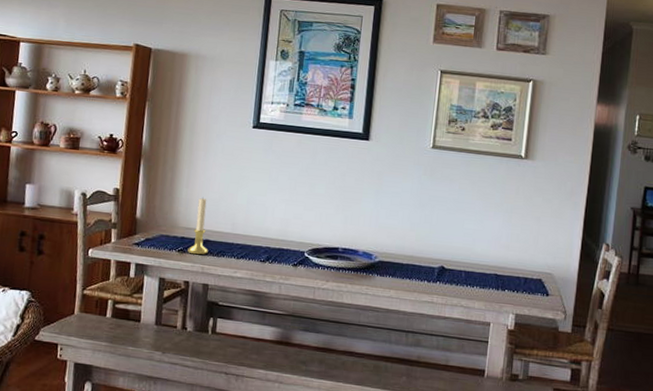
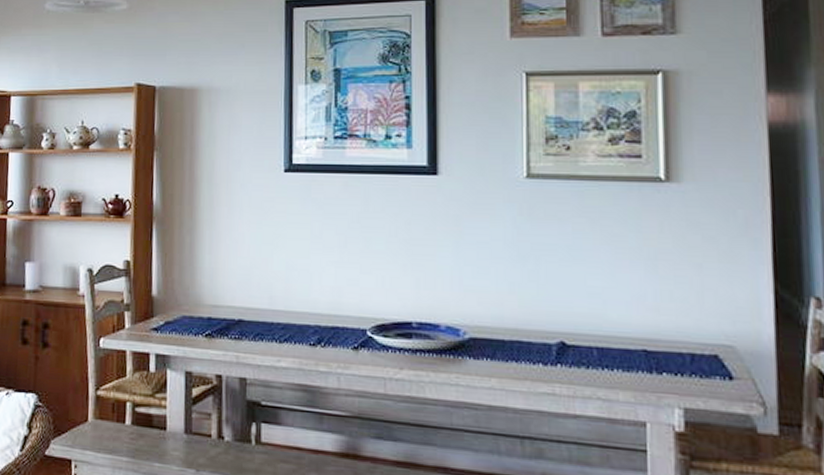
candle holder: present [187,197,208,255] -> none [217,265,242,340]

